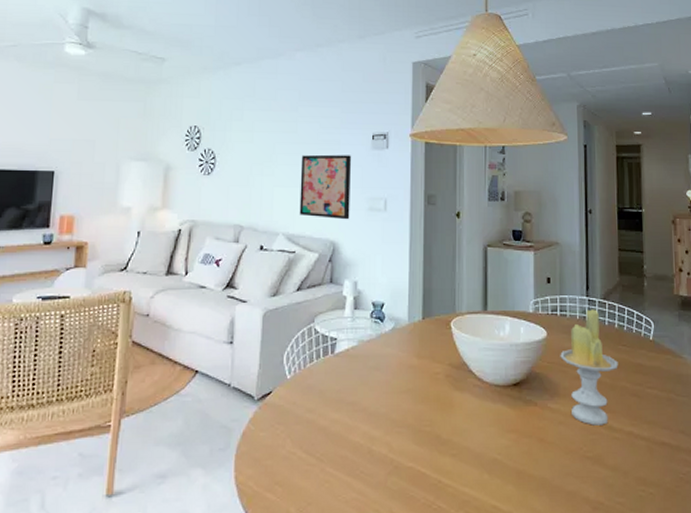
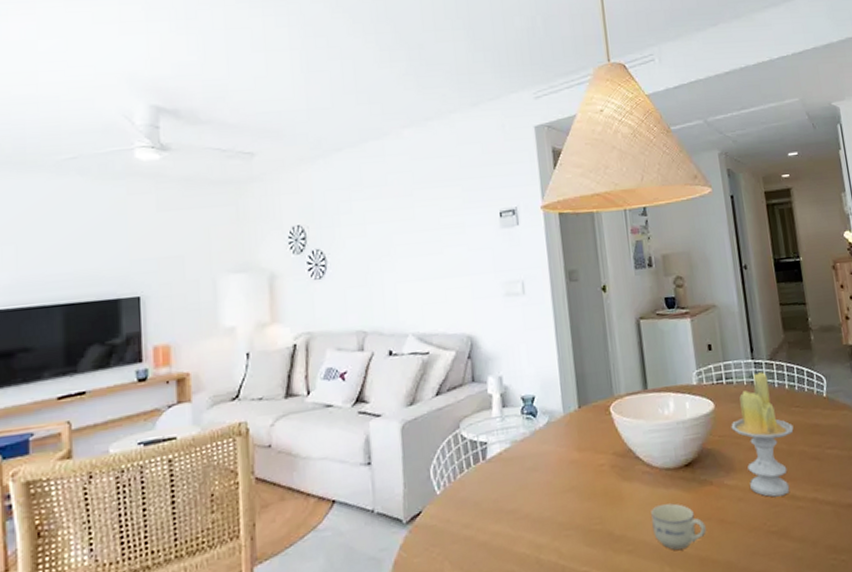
wall art: present [299,154,351,220] -> none [423,237,485,312]
cup: none [477,417,526,461] -> present [651,503,706,550]

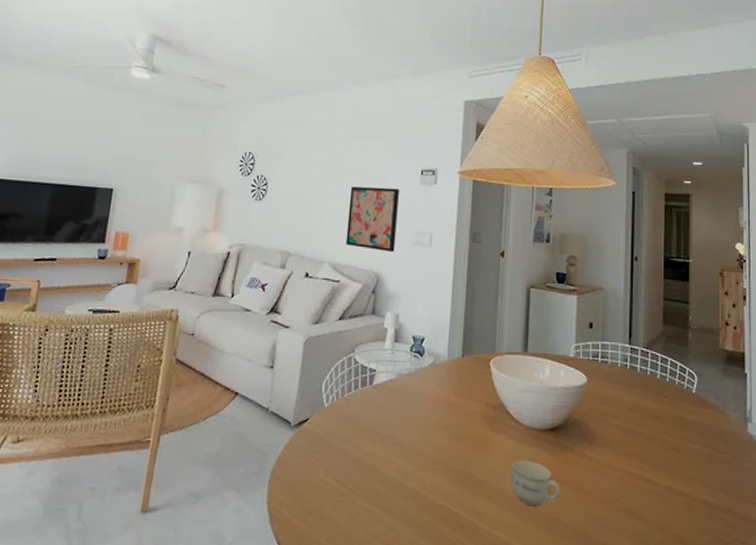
wall art: none [423,237,485,312] -> present [345,186,399,253]
candle: present [731,372,794,497] -> none [599,357,659,478]

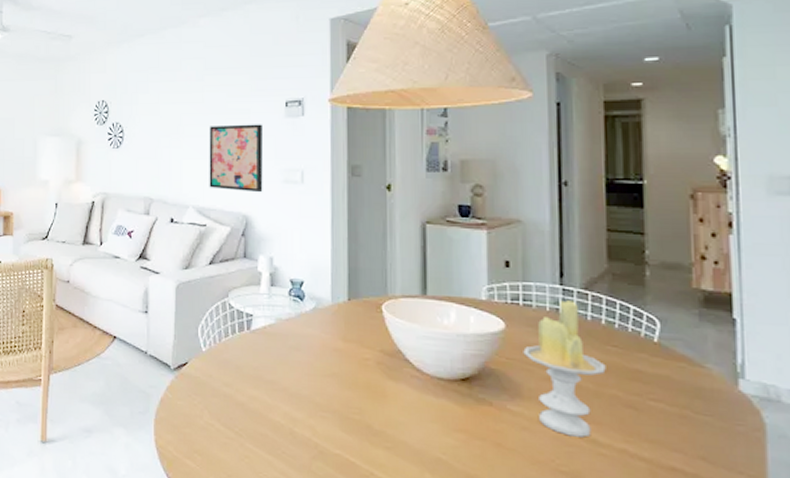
cup: present [511,460,561,507] -> none [416,412,478,462]
candle: none [599,357,659,478] -> present [523,300,606,438]

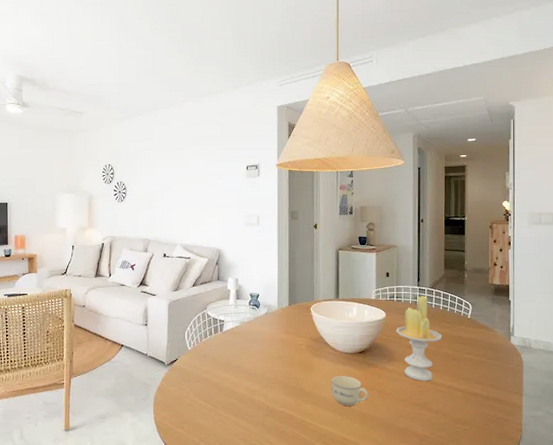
wall art: present [209,124,263,193] -> none [191,182,231,233]
cup: none [416,412,478,462] -> present [331,376,369,407]

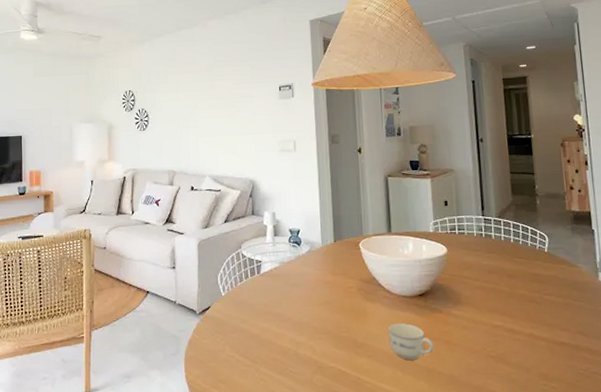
candle: present [396,296,442,381] -> none [460,227,516,329]

